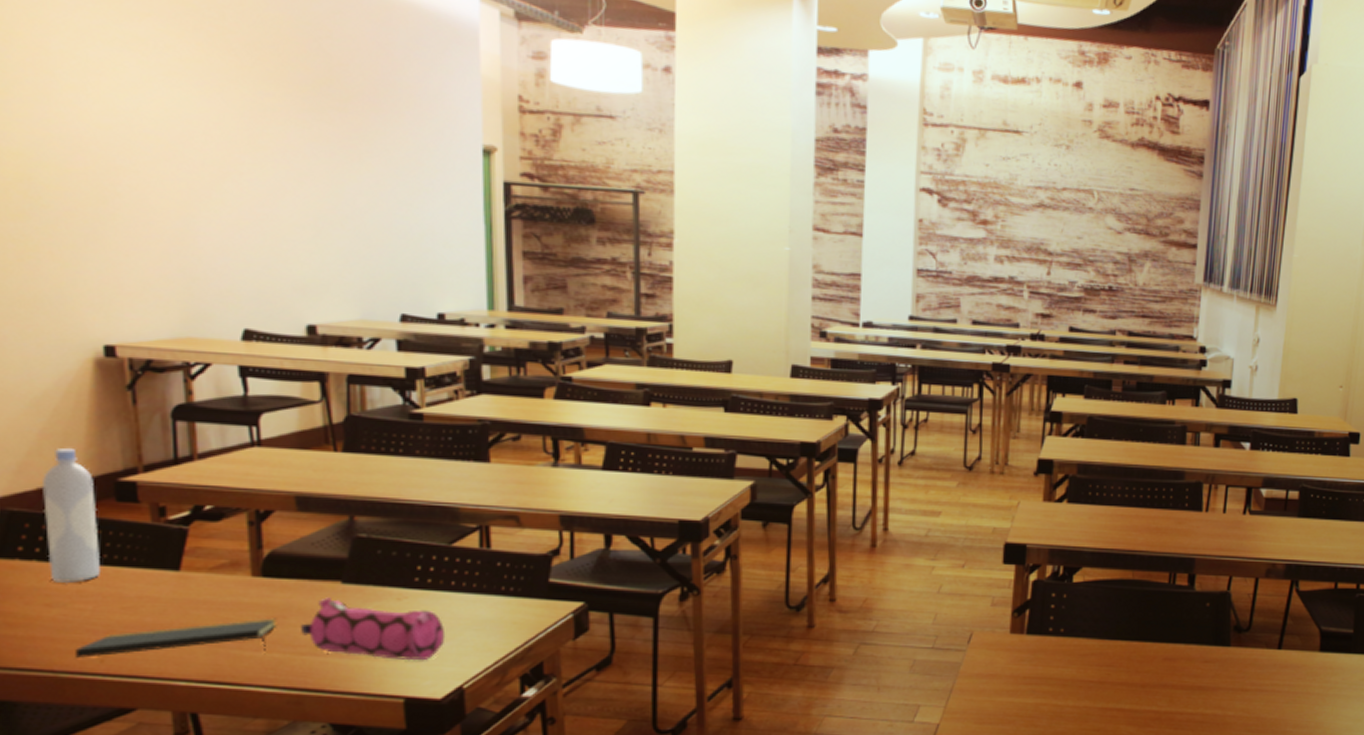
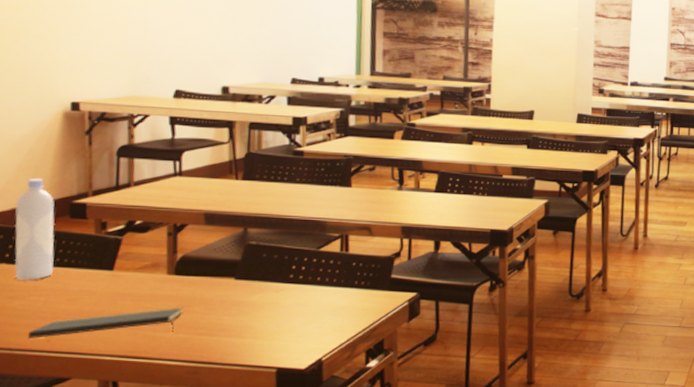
pencil case: present [300,597,446,661] -> none [200,290,311,339]

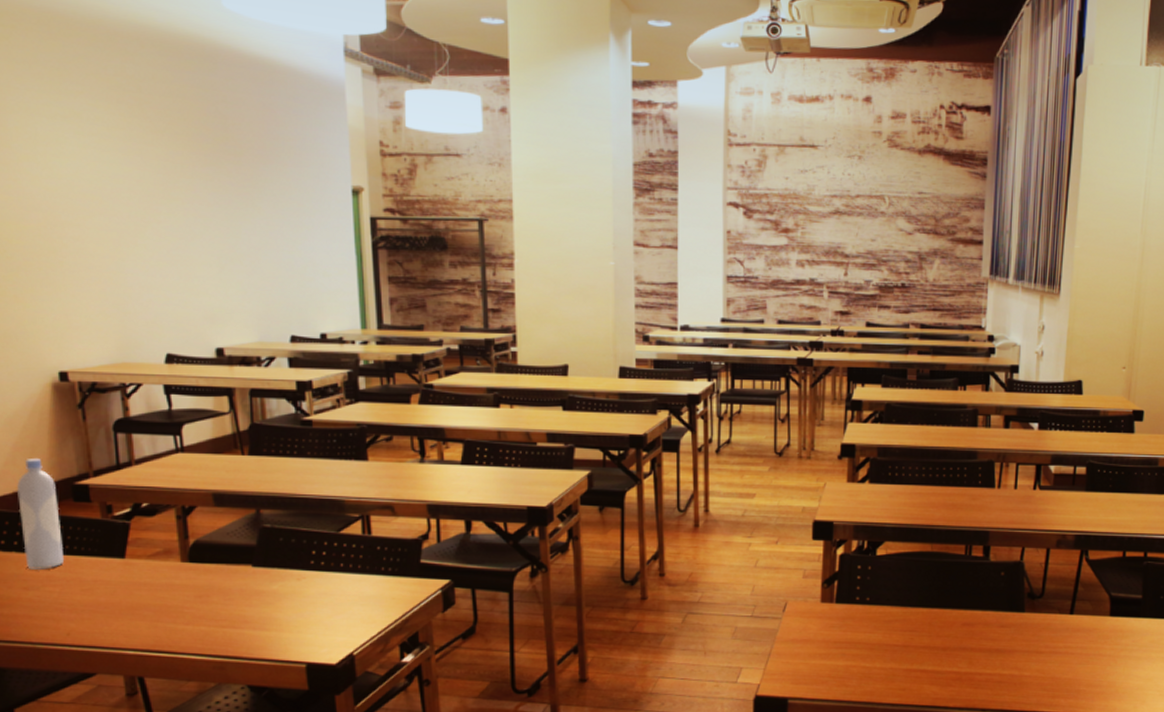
notepad: present [28,306,184,339] -> none [48,597,203,632]

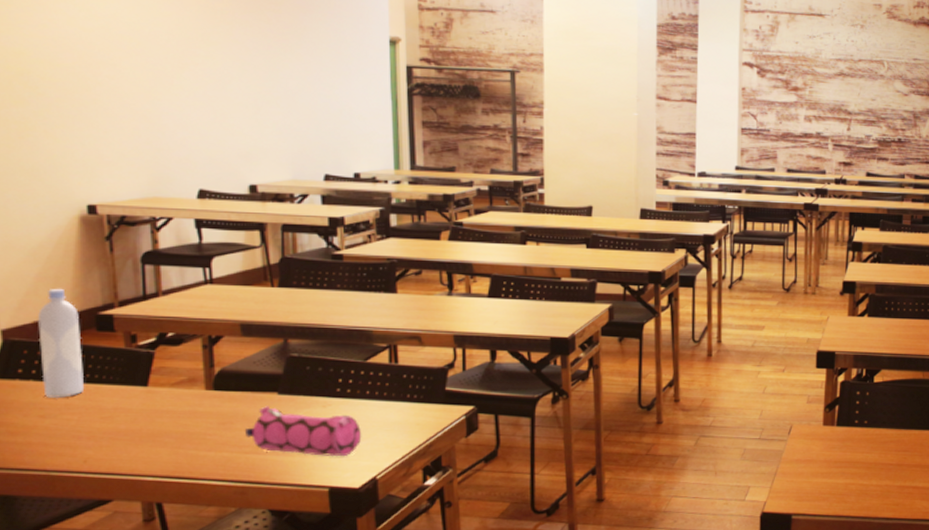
pencil case: none [220,579,338,632] -> present [244,406,362,457]

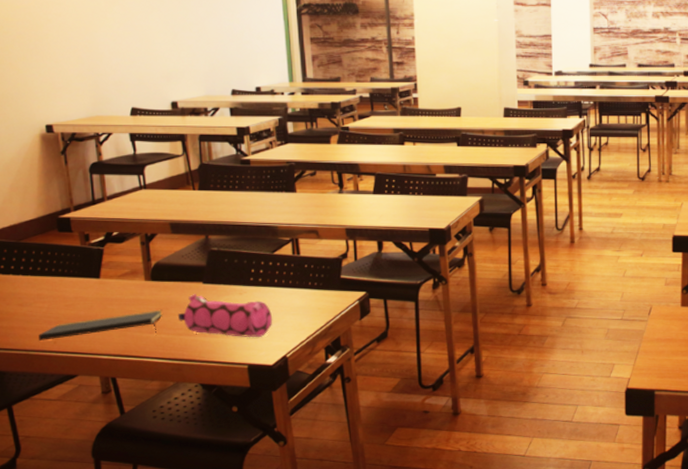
bottle: present [37,288,85,398] -> none [12,196,52,289]
notepad: none [64,423,226,459] -> present [39,309,163,341]

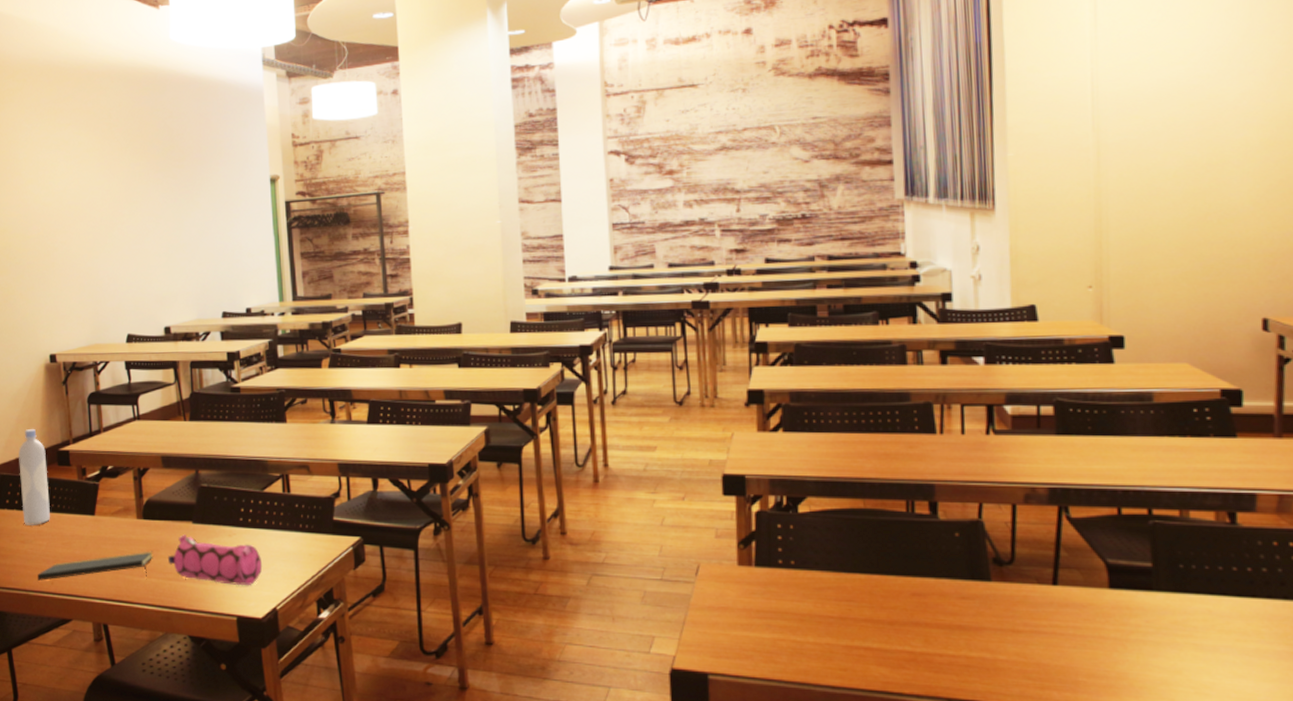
bottle: none [12,196,52,289] -> present [18,428,51,525]

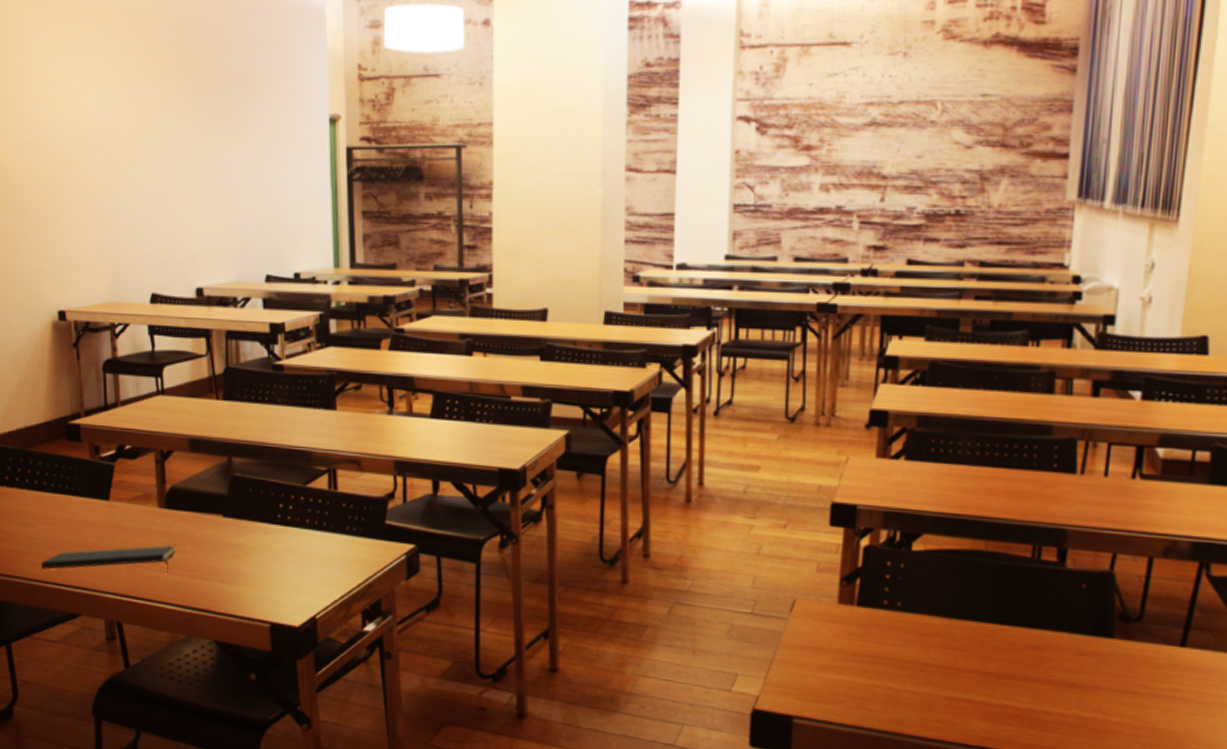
bottle: present [18,428,51,525] -> none [19,395,58,507]
pencil case: present [167,535,263,586] -> none [192,529,302,591]

